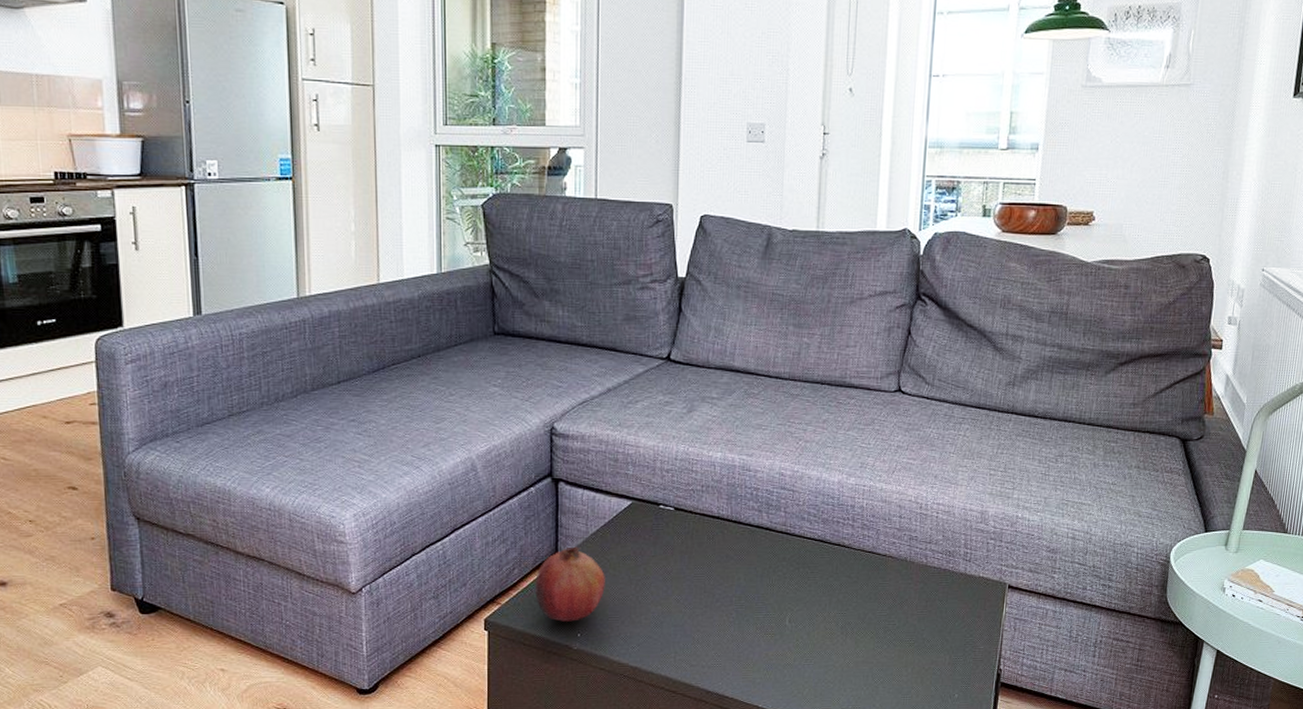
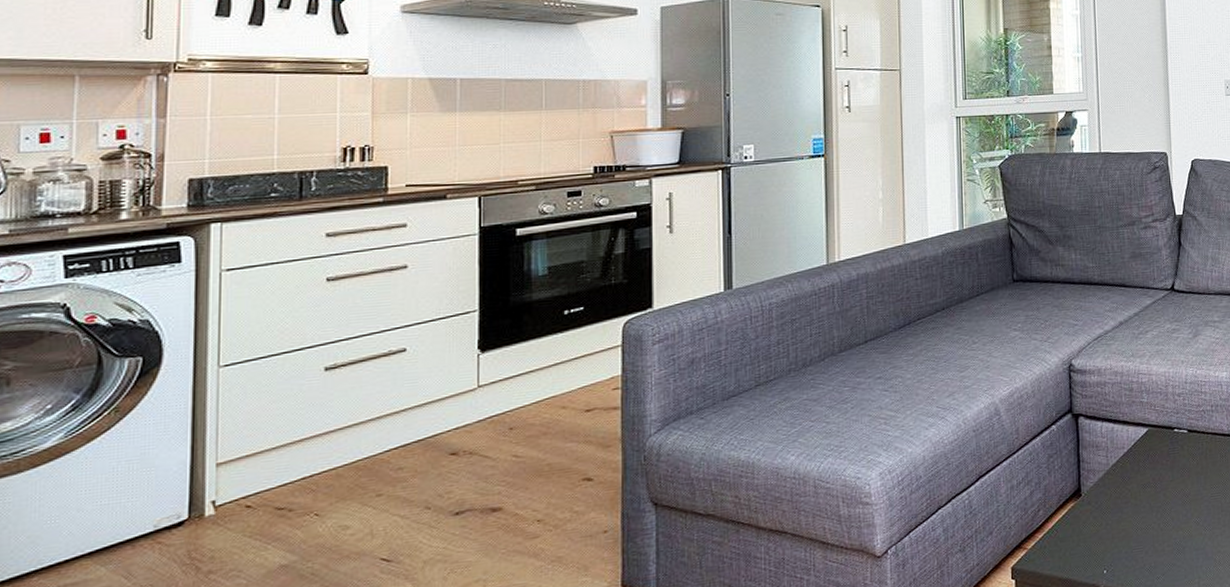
fruit: present [535,546,605,622] -> none [1060,480,1128,560]

